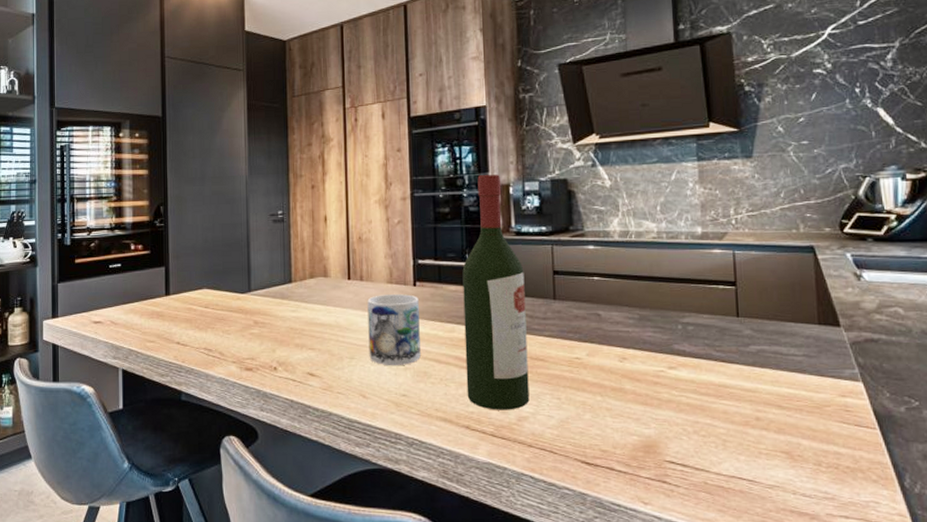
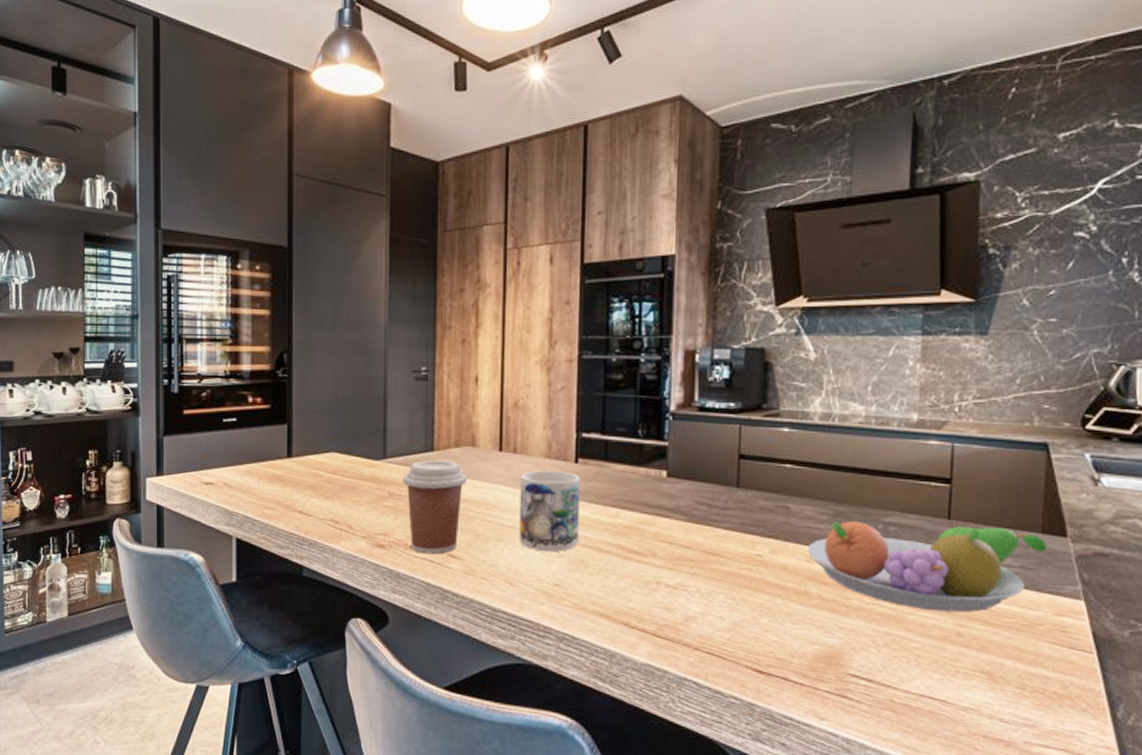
coffee cup: none [265,290,322,374] -> present [402,459,468,555]
wine bottle: present [462,175,530,410] -> none [628,338,705,609]
fruit bowl: none [618,322,825,399] -> present [807,521,1048,613]

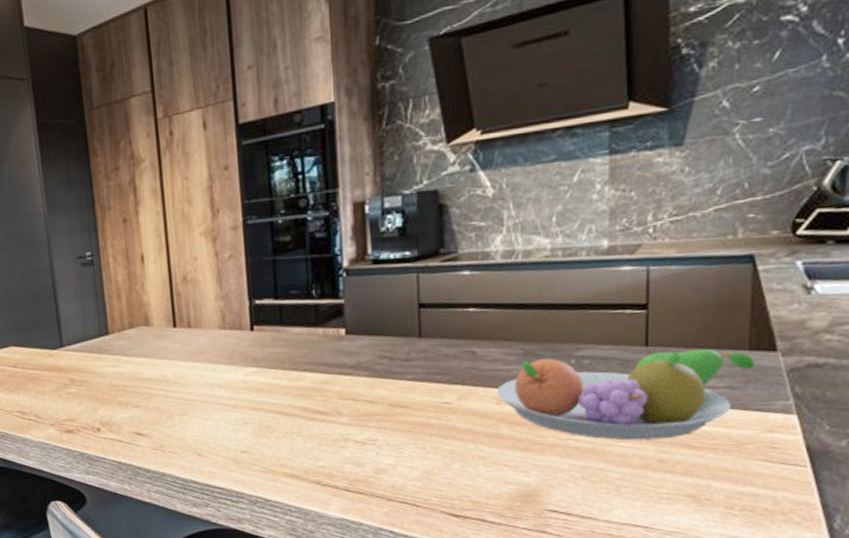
coffee cup: present [402,459,468,555] -> none [81,342,145,435]
mug: present [519,470,580,552] -> none [197,340,262,421]

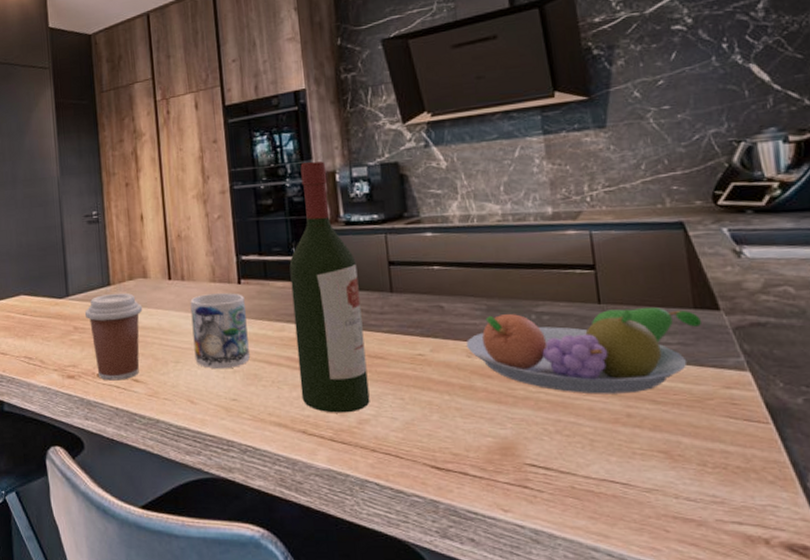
coffee cup: none [81,342,145,435] -> present [84,292,143,381]
mug: none [197,340,262,421] -> present [190,293,250,369]
wine bottle: none [308,190,389,464] -> present [289,161,370,413]

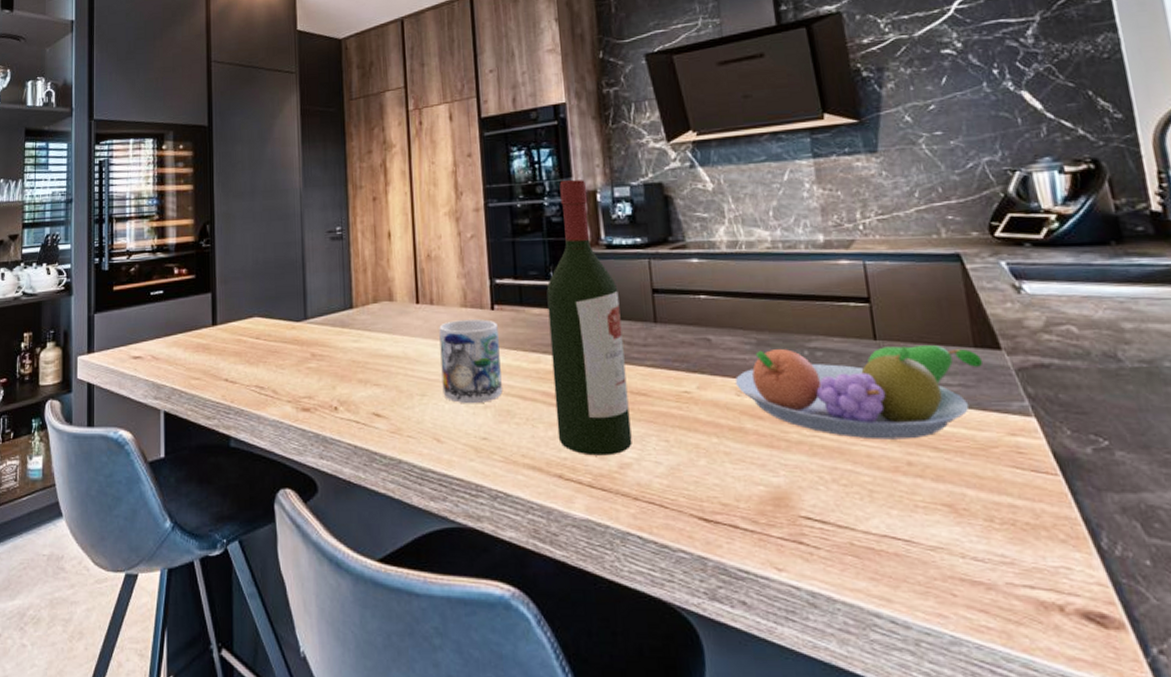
coffee cup: present [84,292,143,381] -> none [323,316,387,415]

